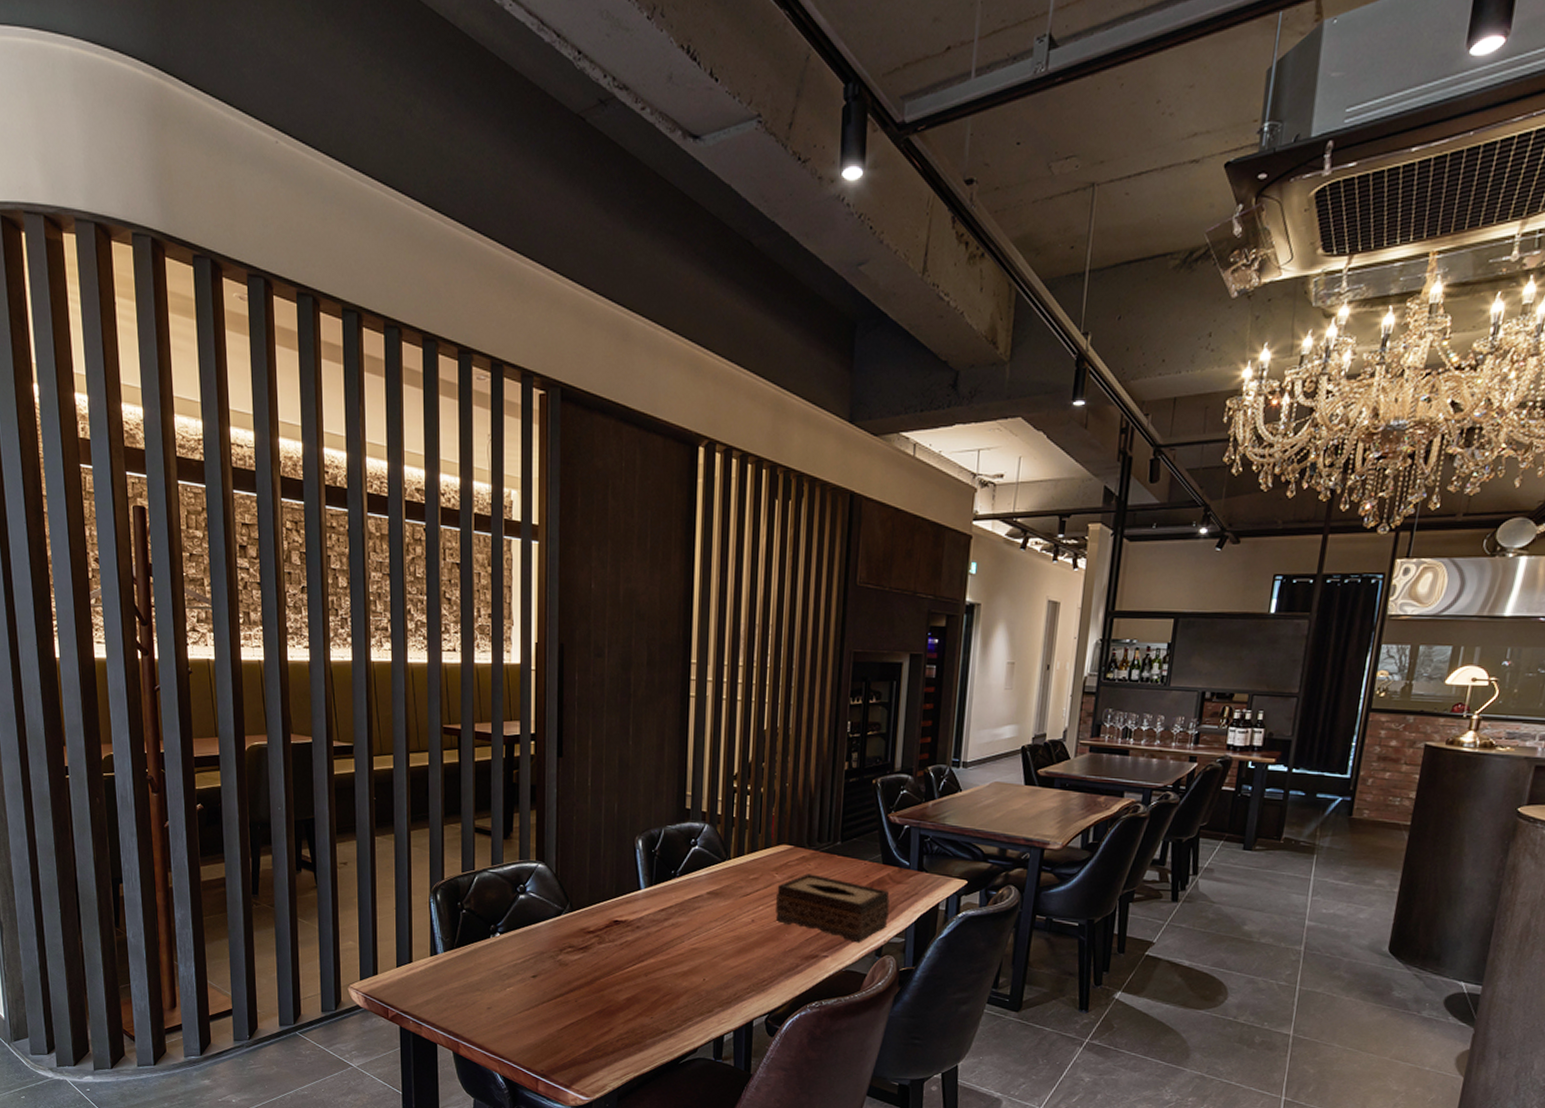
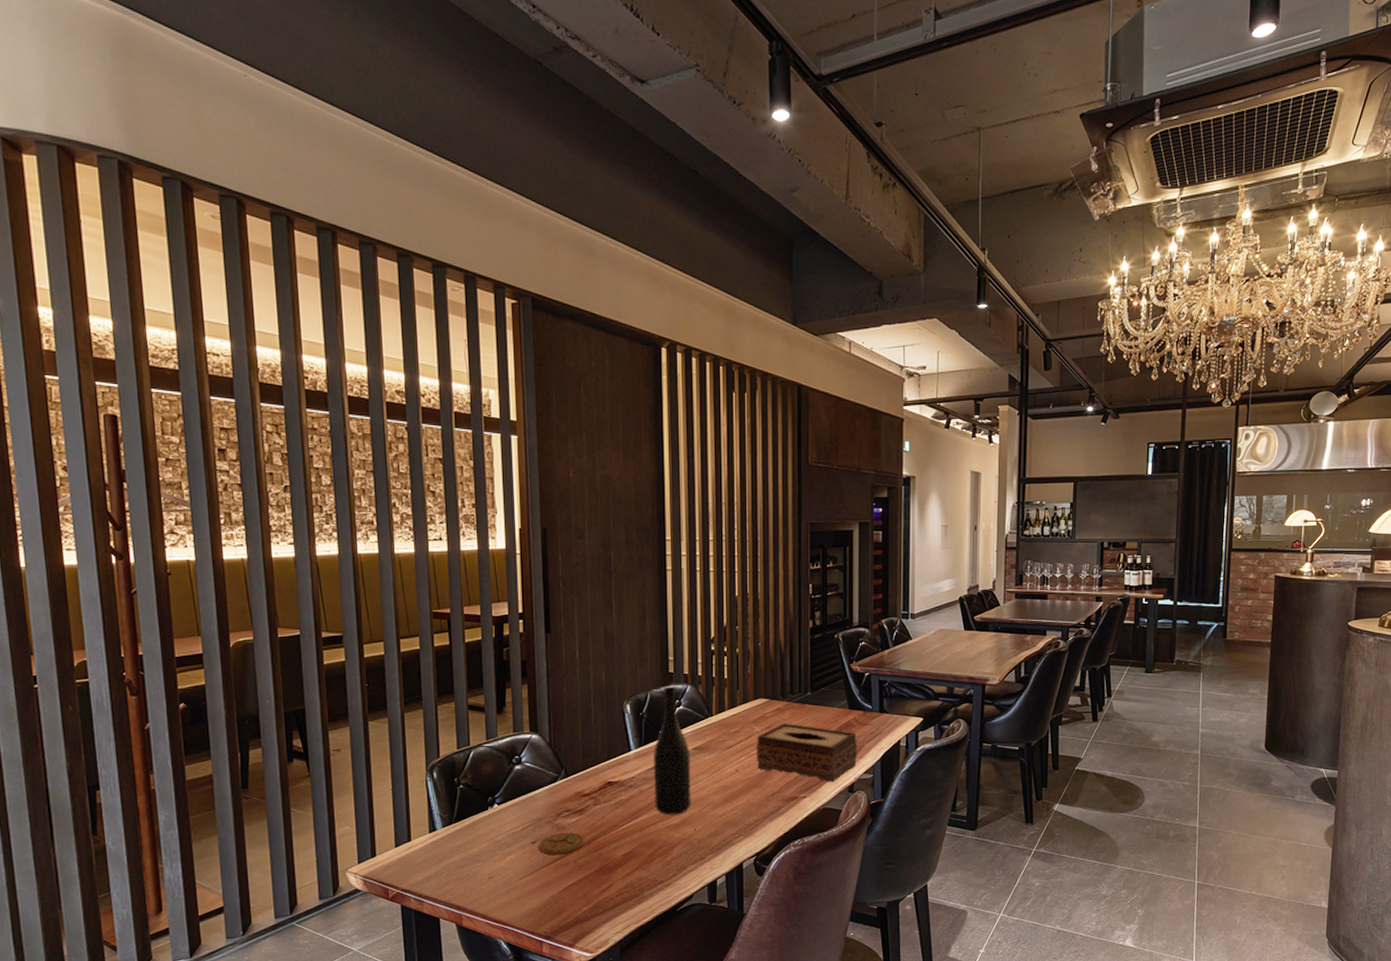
coaster: none [539,969,587,992] -> present [538,833,585,855]
wine bottle: none [662,824,704,962] -> present [654,686,691,815]

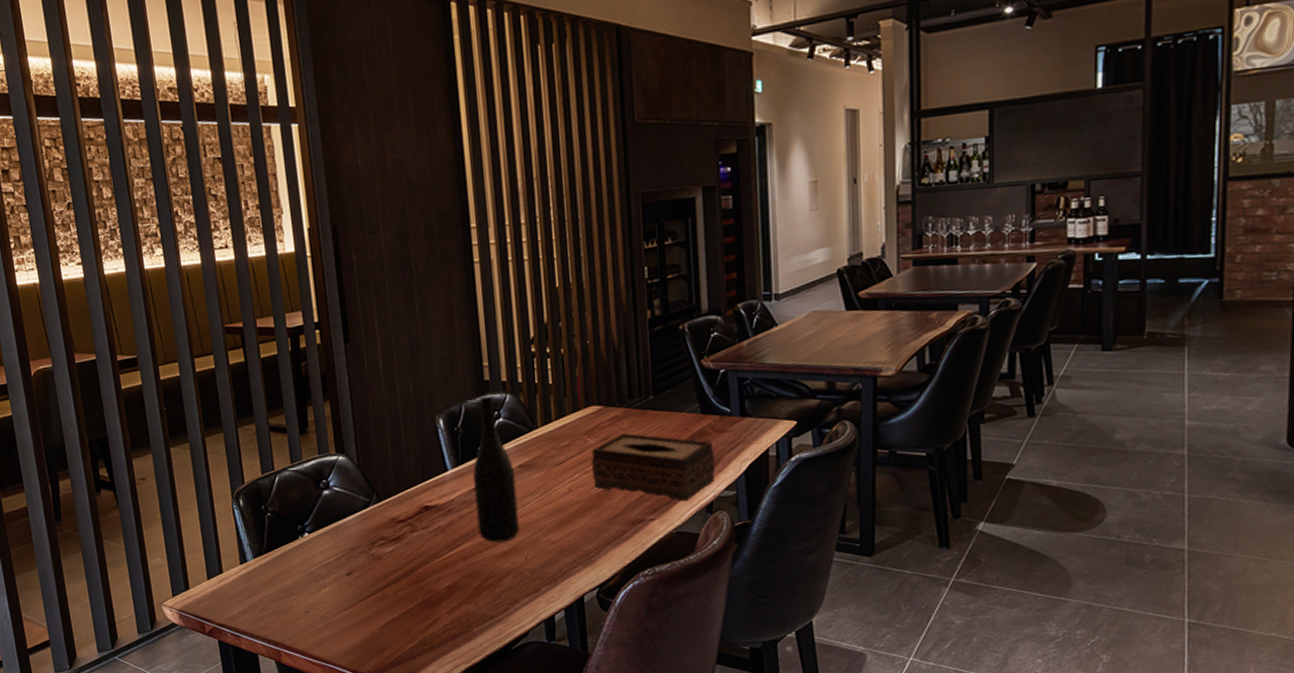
coaster: present [538,833,585,855] -> none [354,563,404,588]

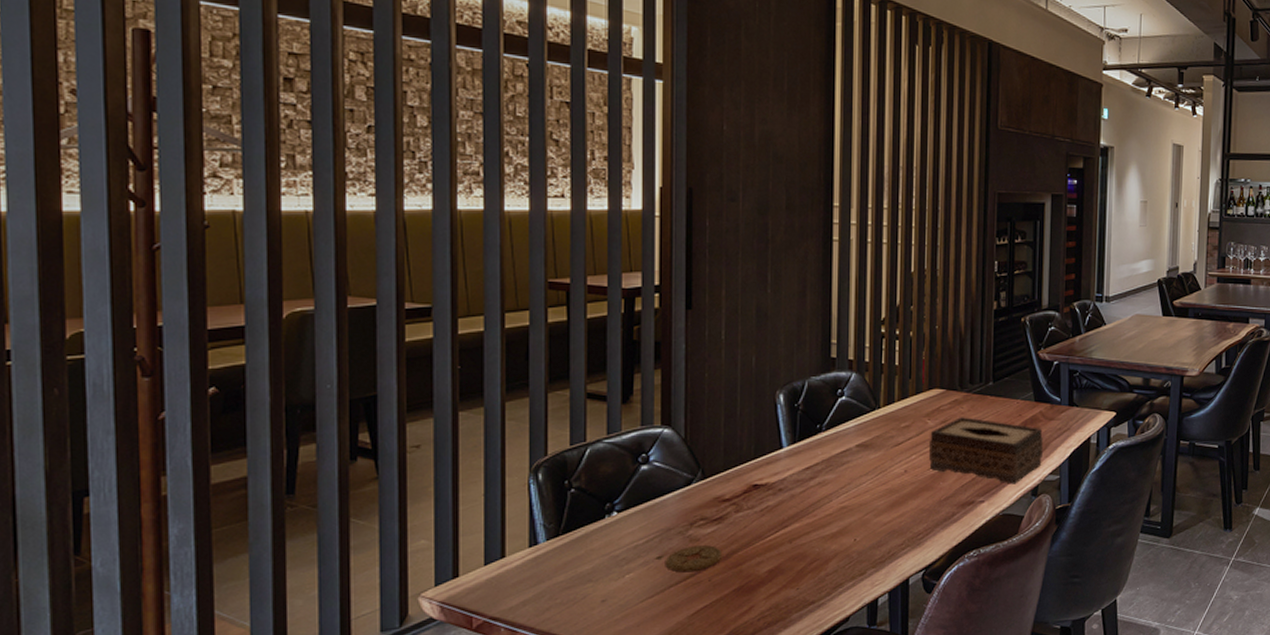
coaster: none [354,563,404,588] -> present [665,545,723,573]
wine bottle: present [473,396,520,542] -> none [808,374,853,523]

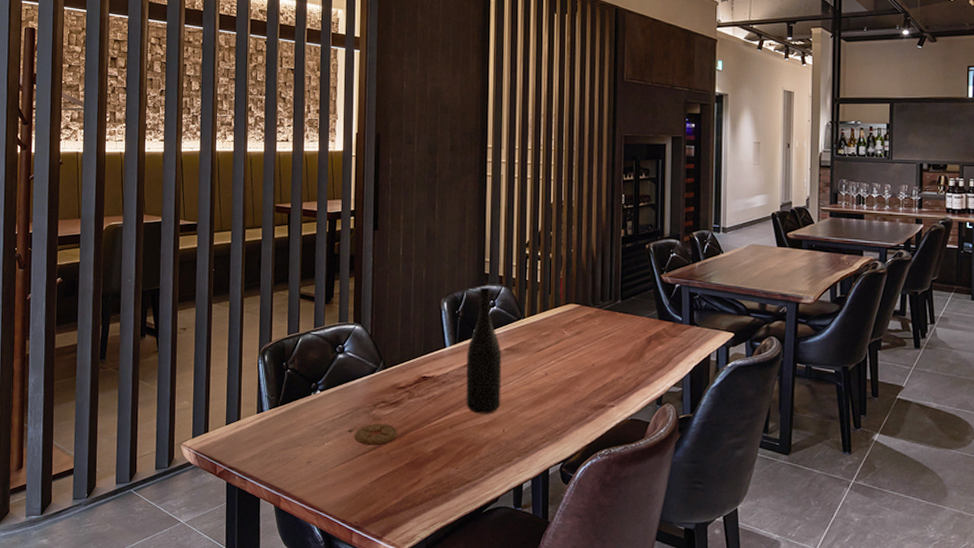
wine bottle: none [808,374,853,523] -> present [466,287,502,414]
tissue box: present [928,417,1043,484] -> none [565,330,666,393]

